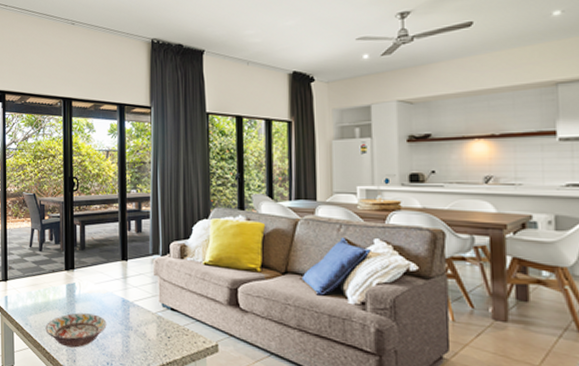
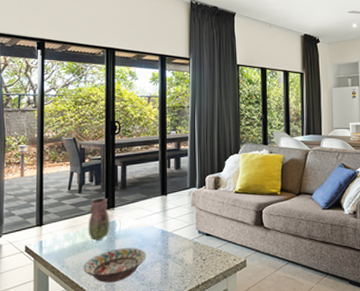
vase: none [48,257,70,302] -> present [88,197,110,241]

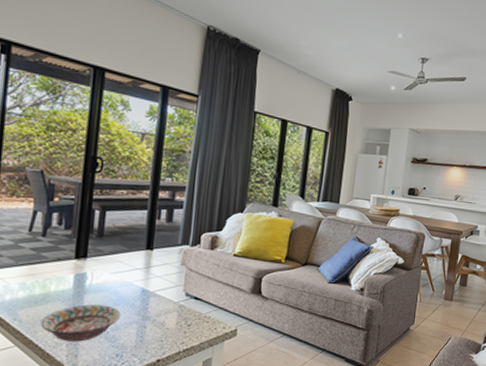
vase: present [88,197,110,241] -> none [50,244,80,294]

